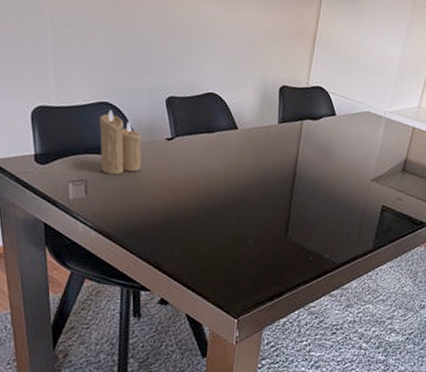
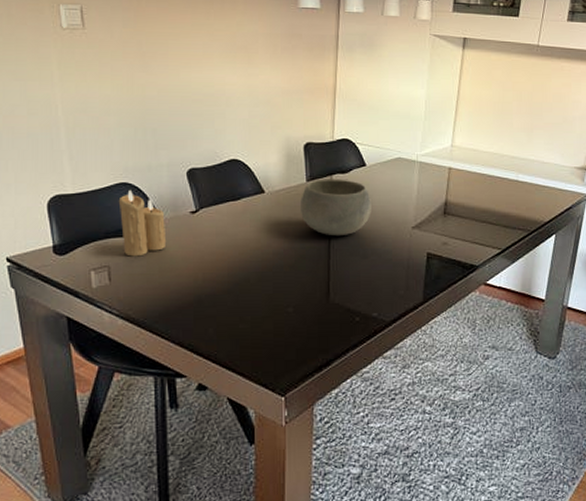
bowl: none [269,122,337,180] -> present [299,178,371,237]

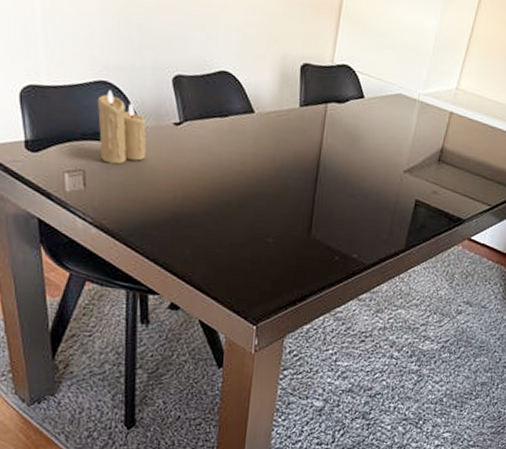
bowl: present [299,178,371,237] -> none [289,105,365,171]

